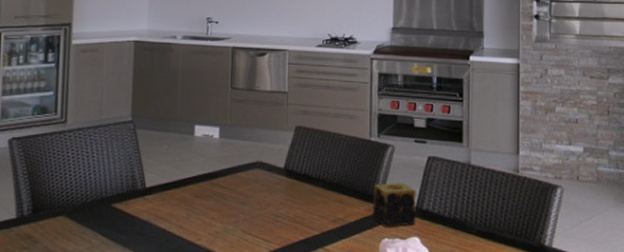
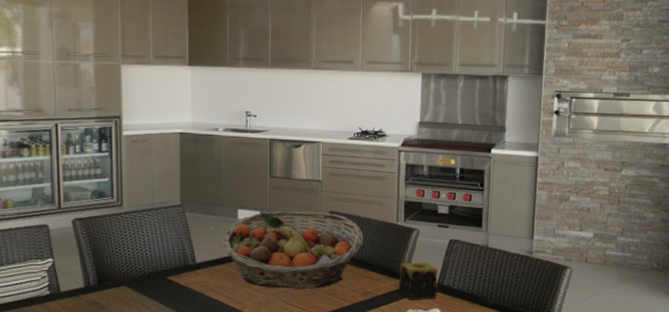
fruit basket: none [175,126,334,216] -> present [221,211,364,289]

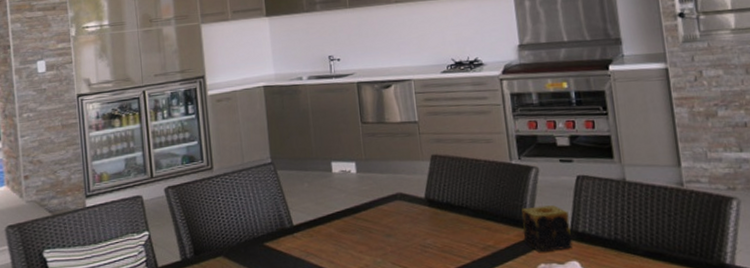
fruit basket: present [221,211,364,289] -> none [318,157,475,248]

